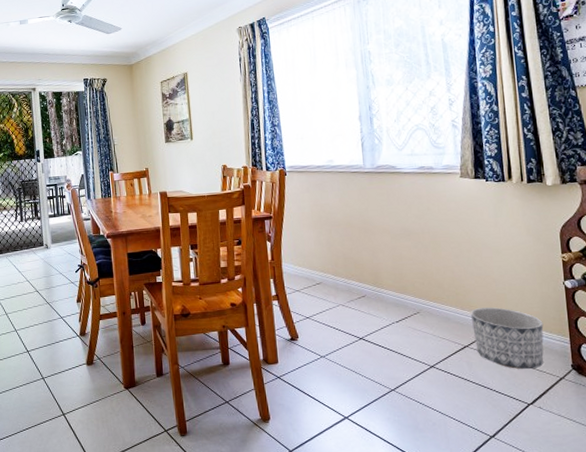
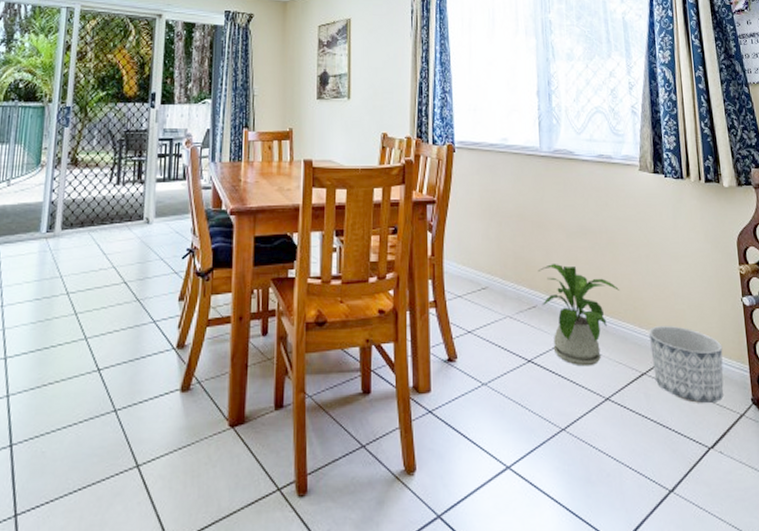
house plant: none [365,261,443,342] -> present [537,264,620,367]

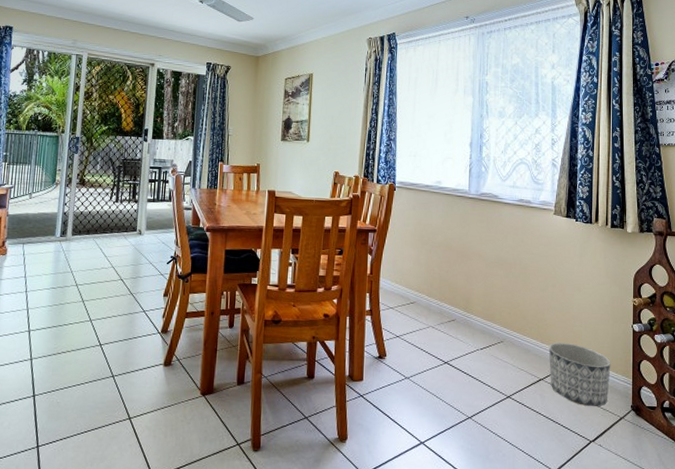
house plant: present [537,264,620,367] -> none [458,287,528,371]

